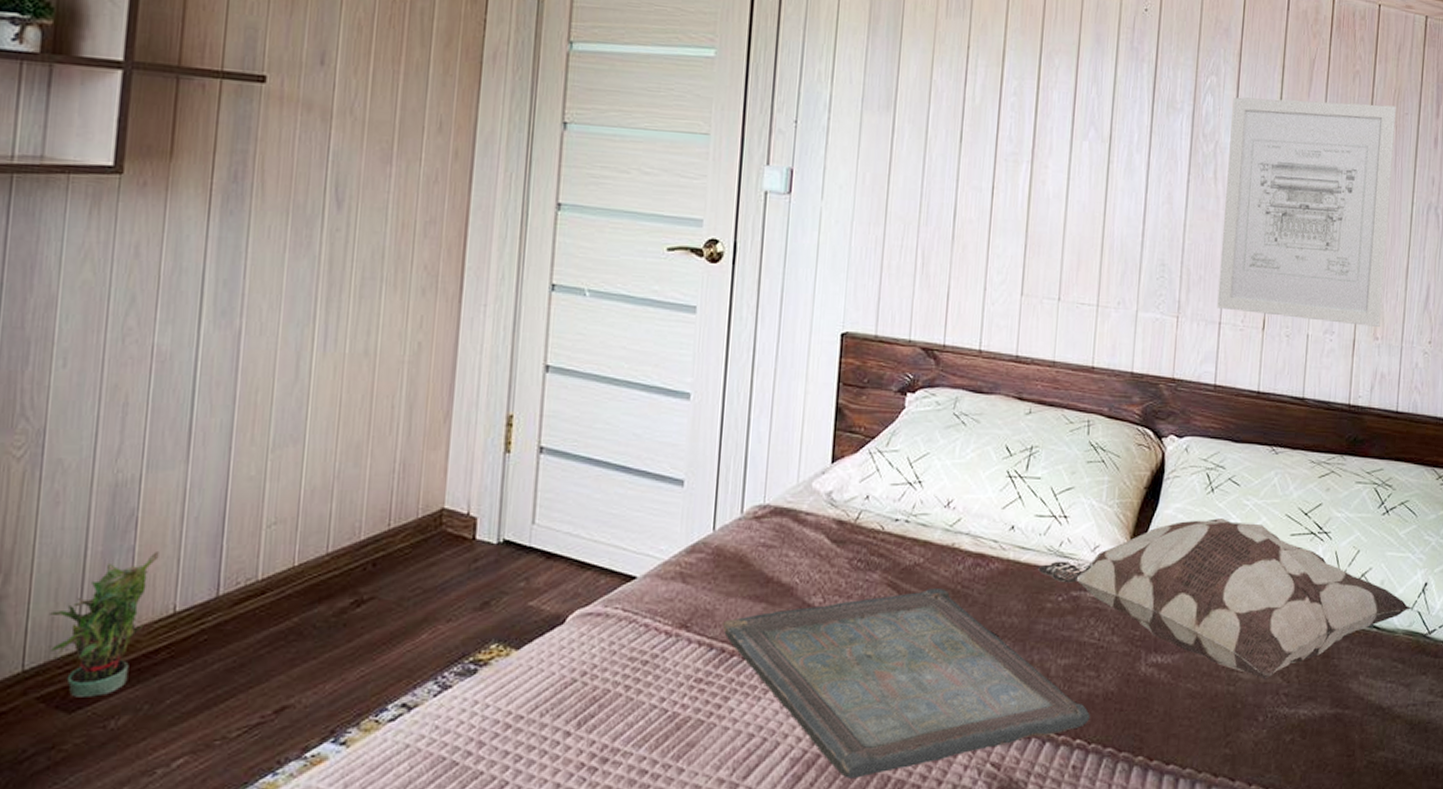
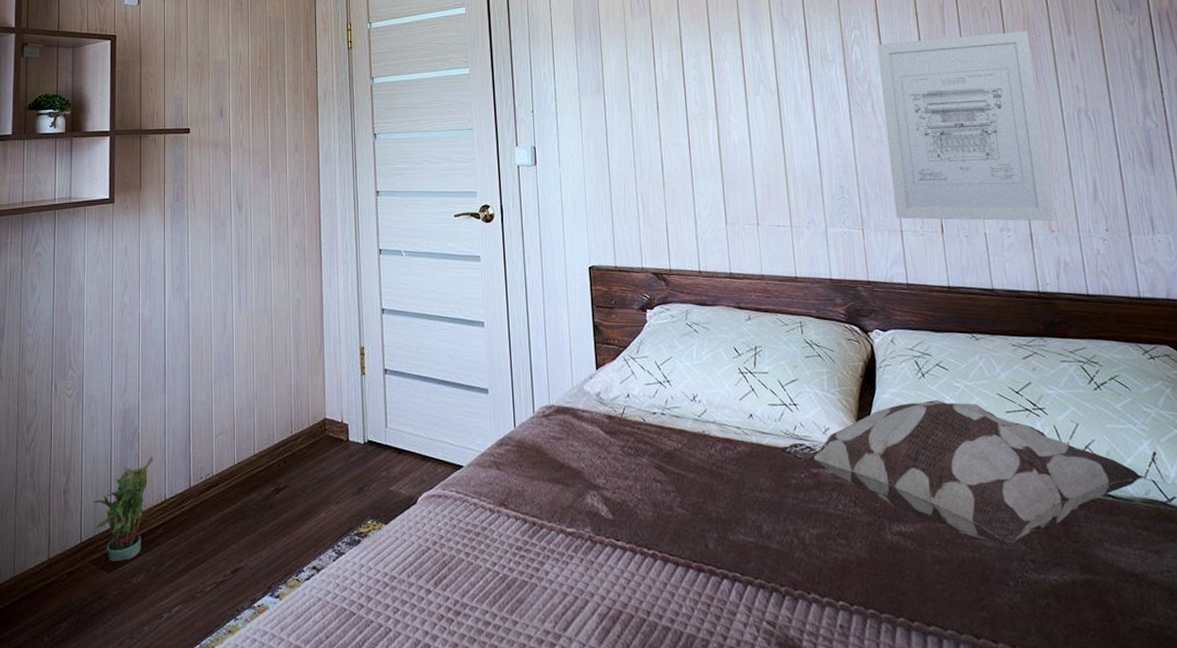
serving tray: present [723,589,1090,779] -> none [532,469,848,632]

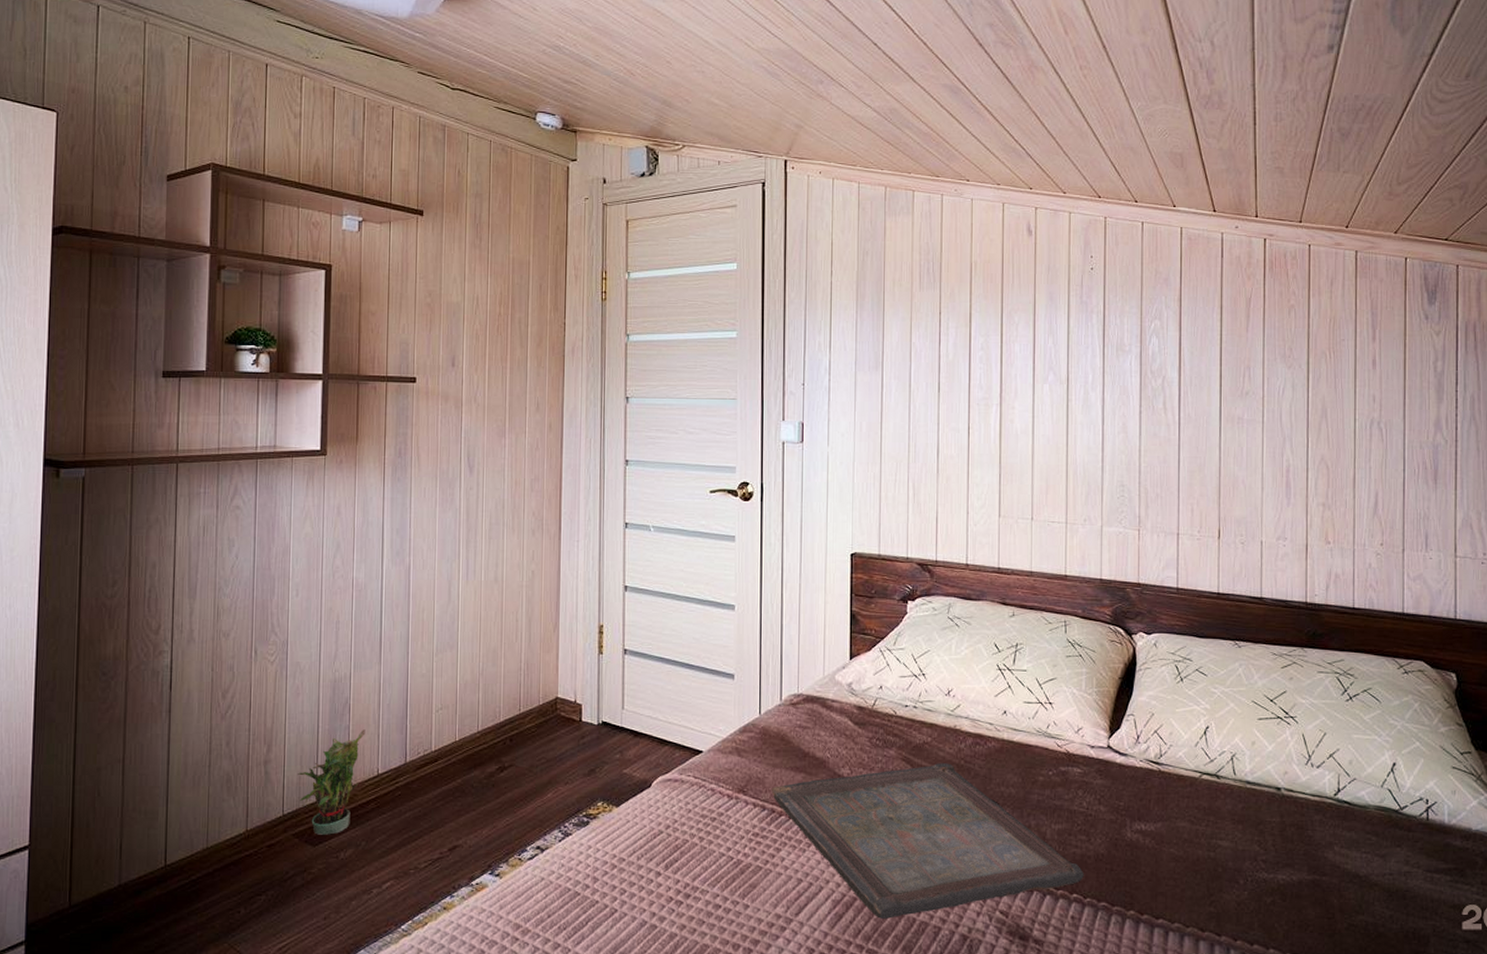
serving tray: none [532,469,848,632] -> present [772,763,1084,919]
decorative pillow: present [779,400,1145,547] -> none [1029,704,1382,847]
wall art: present [877,31,1054,222] -> none [1174,333,1332,533]

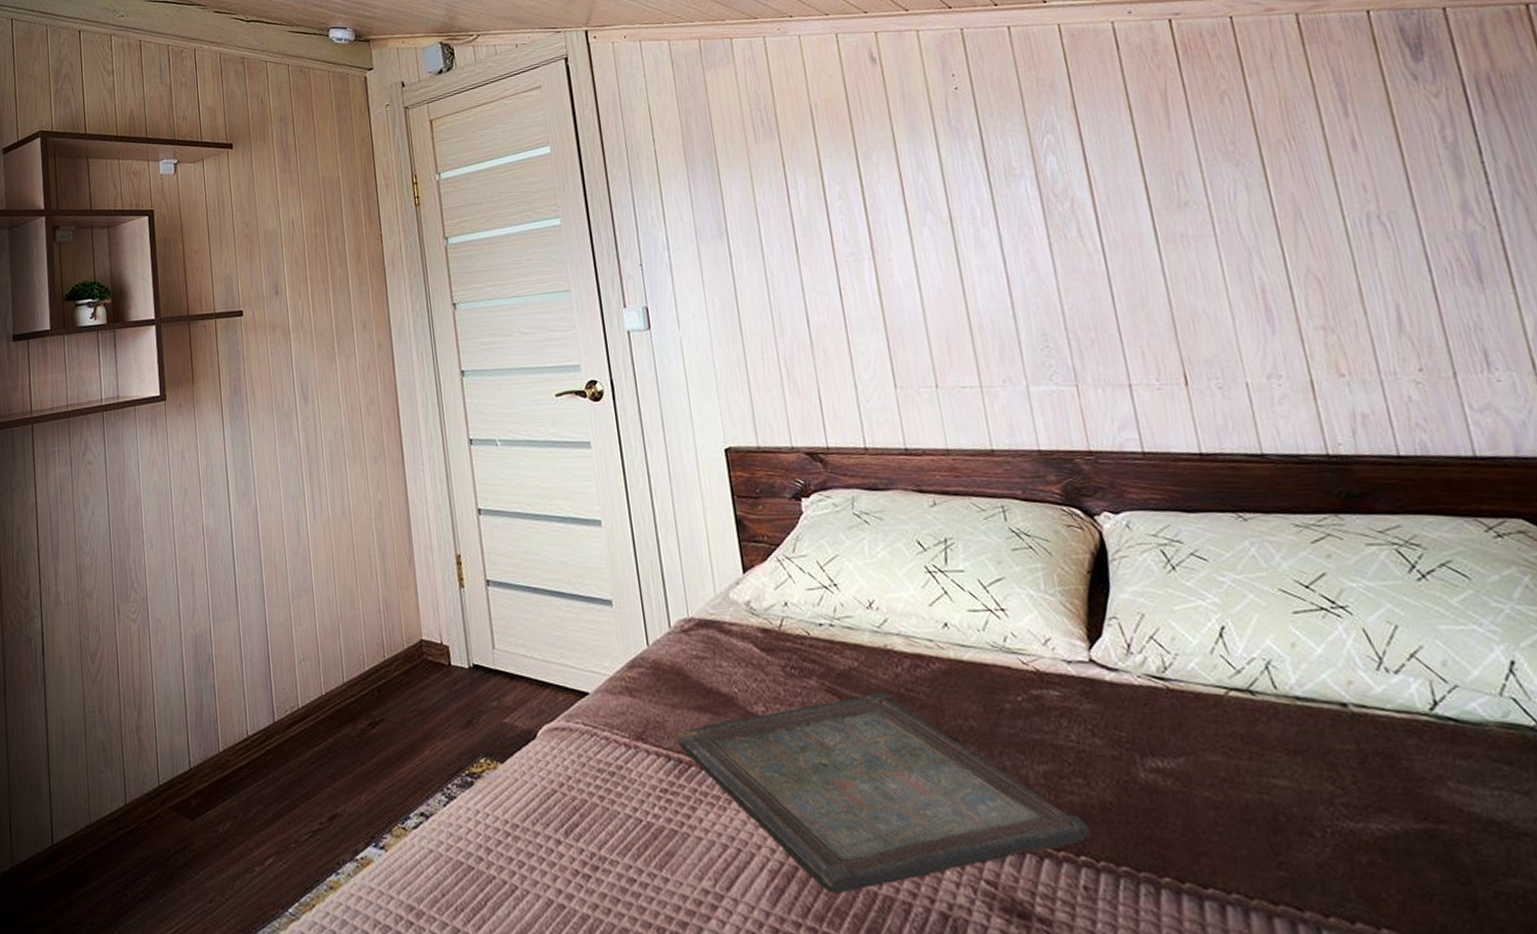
potted plant: present [298,729,366,835] -> none [169,688,231,807]

